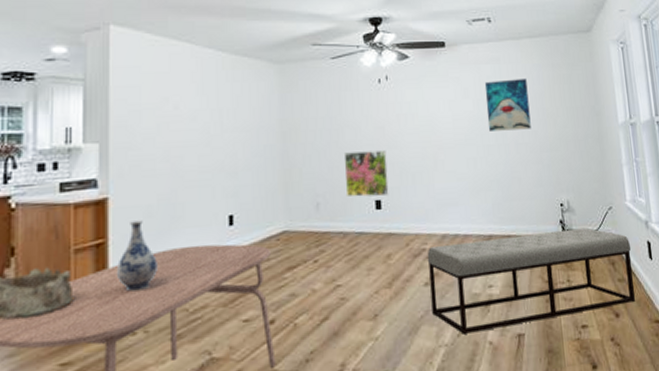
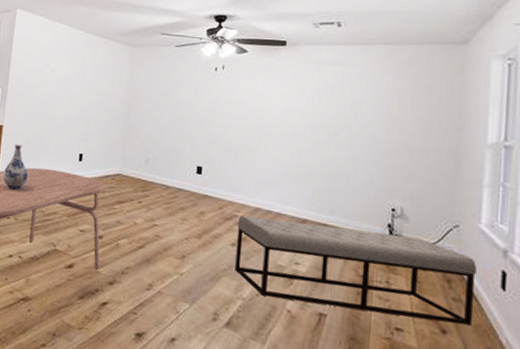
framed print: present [343,150,389,197] -> none [172,123,213,165]
wall art: present [484,79,531,131] -> none [320,81,373,132]

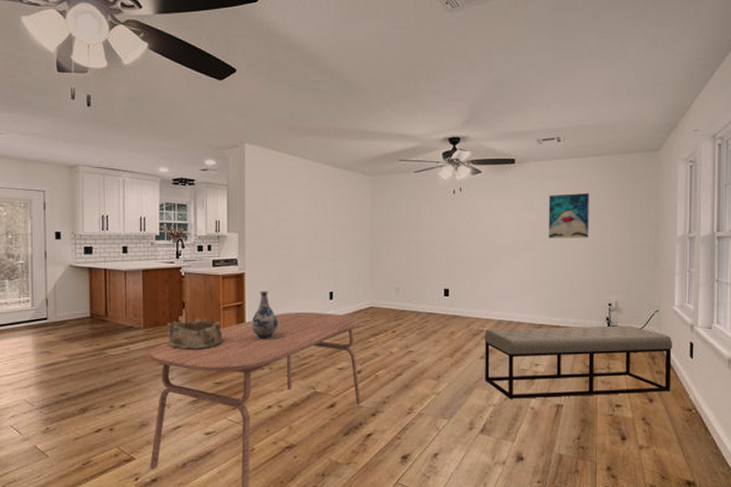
wall art: none [320,81,373,132] -> present [548,193,589,238]

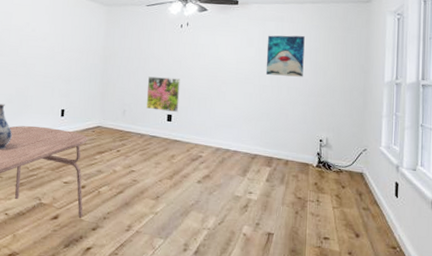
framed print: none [420,249,456,287] -> present [146,76,181,113]
bench: present [484,325,672,399] -> none [201,155,379,229]

